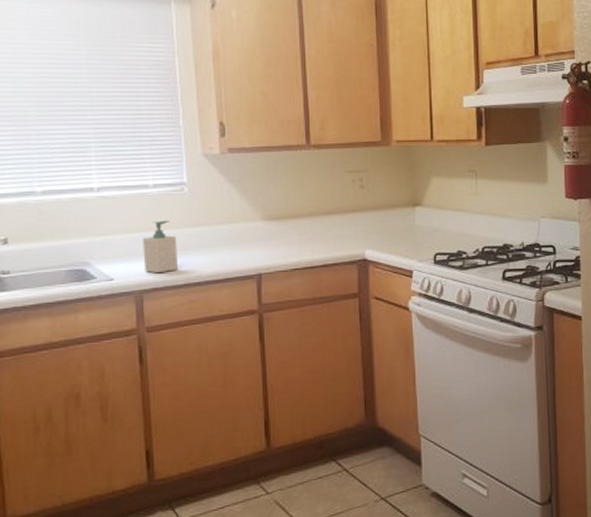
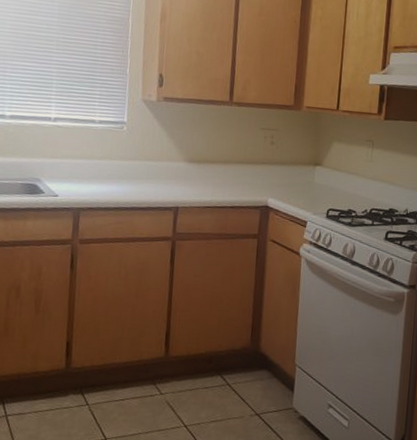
soap bottle: present [143,220,179,274] -> none [84,151,113,196]

